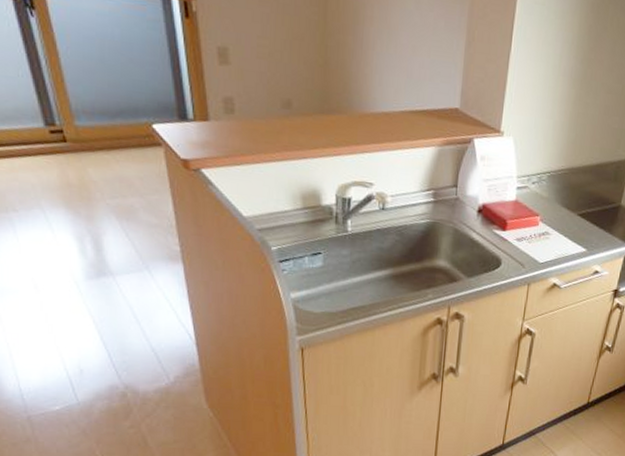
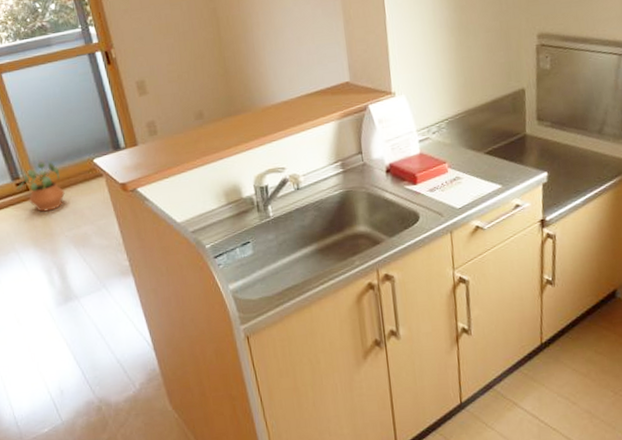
potted plant: none [50,112,112,172] -> present [17,162,65,212]

